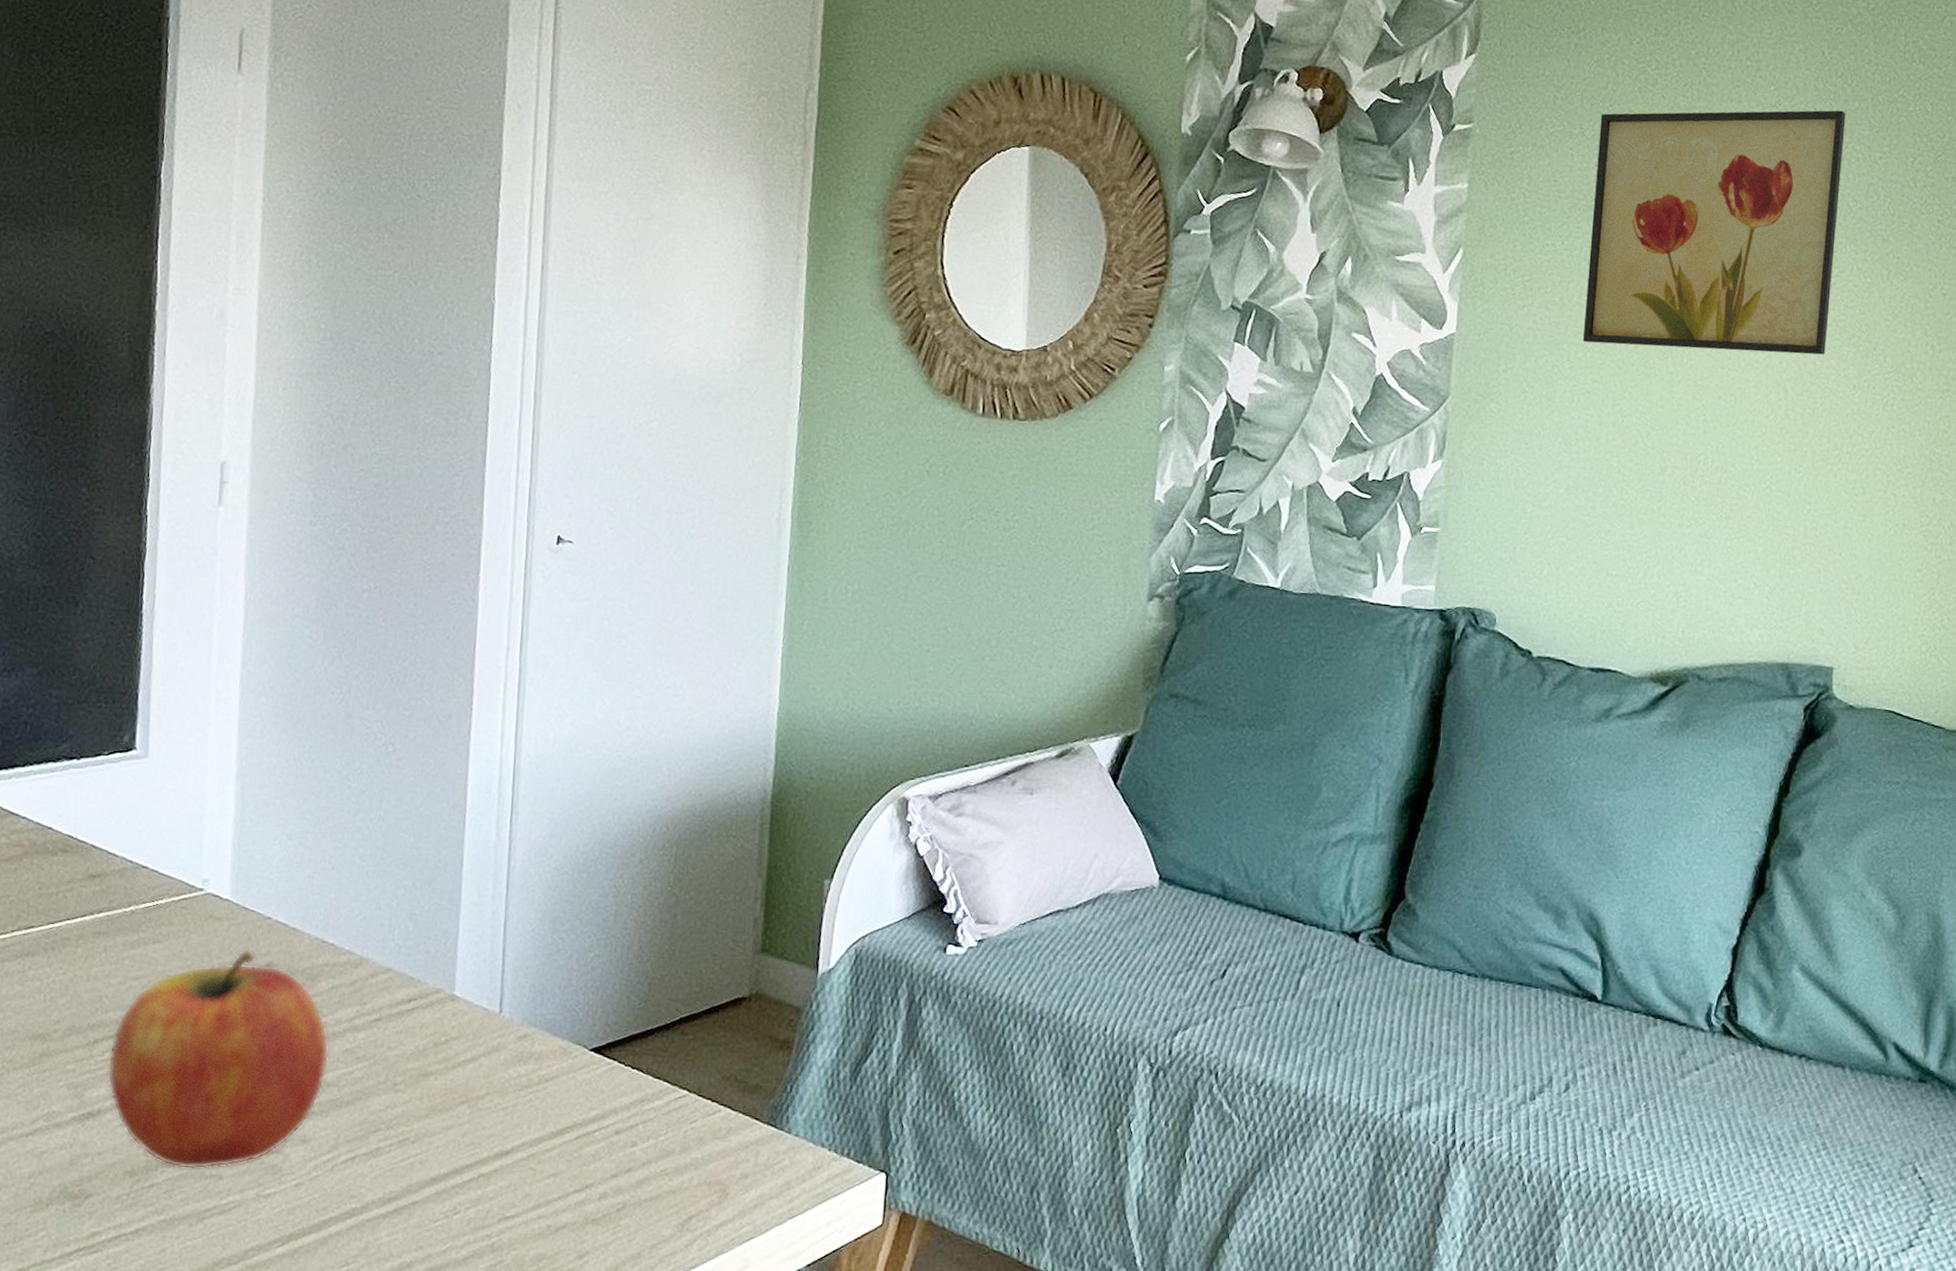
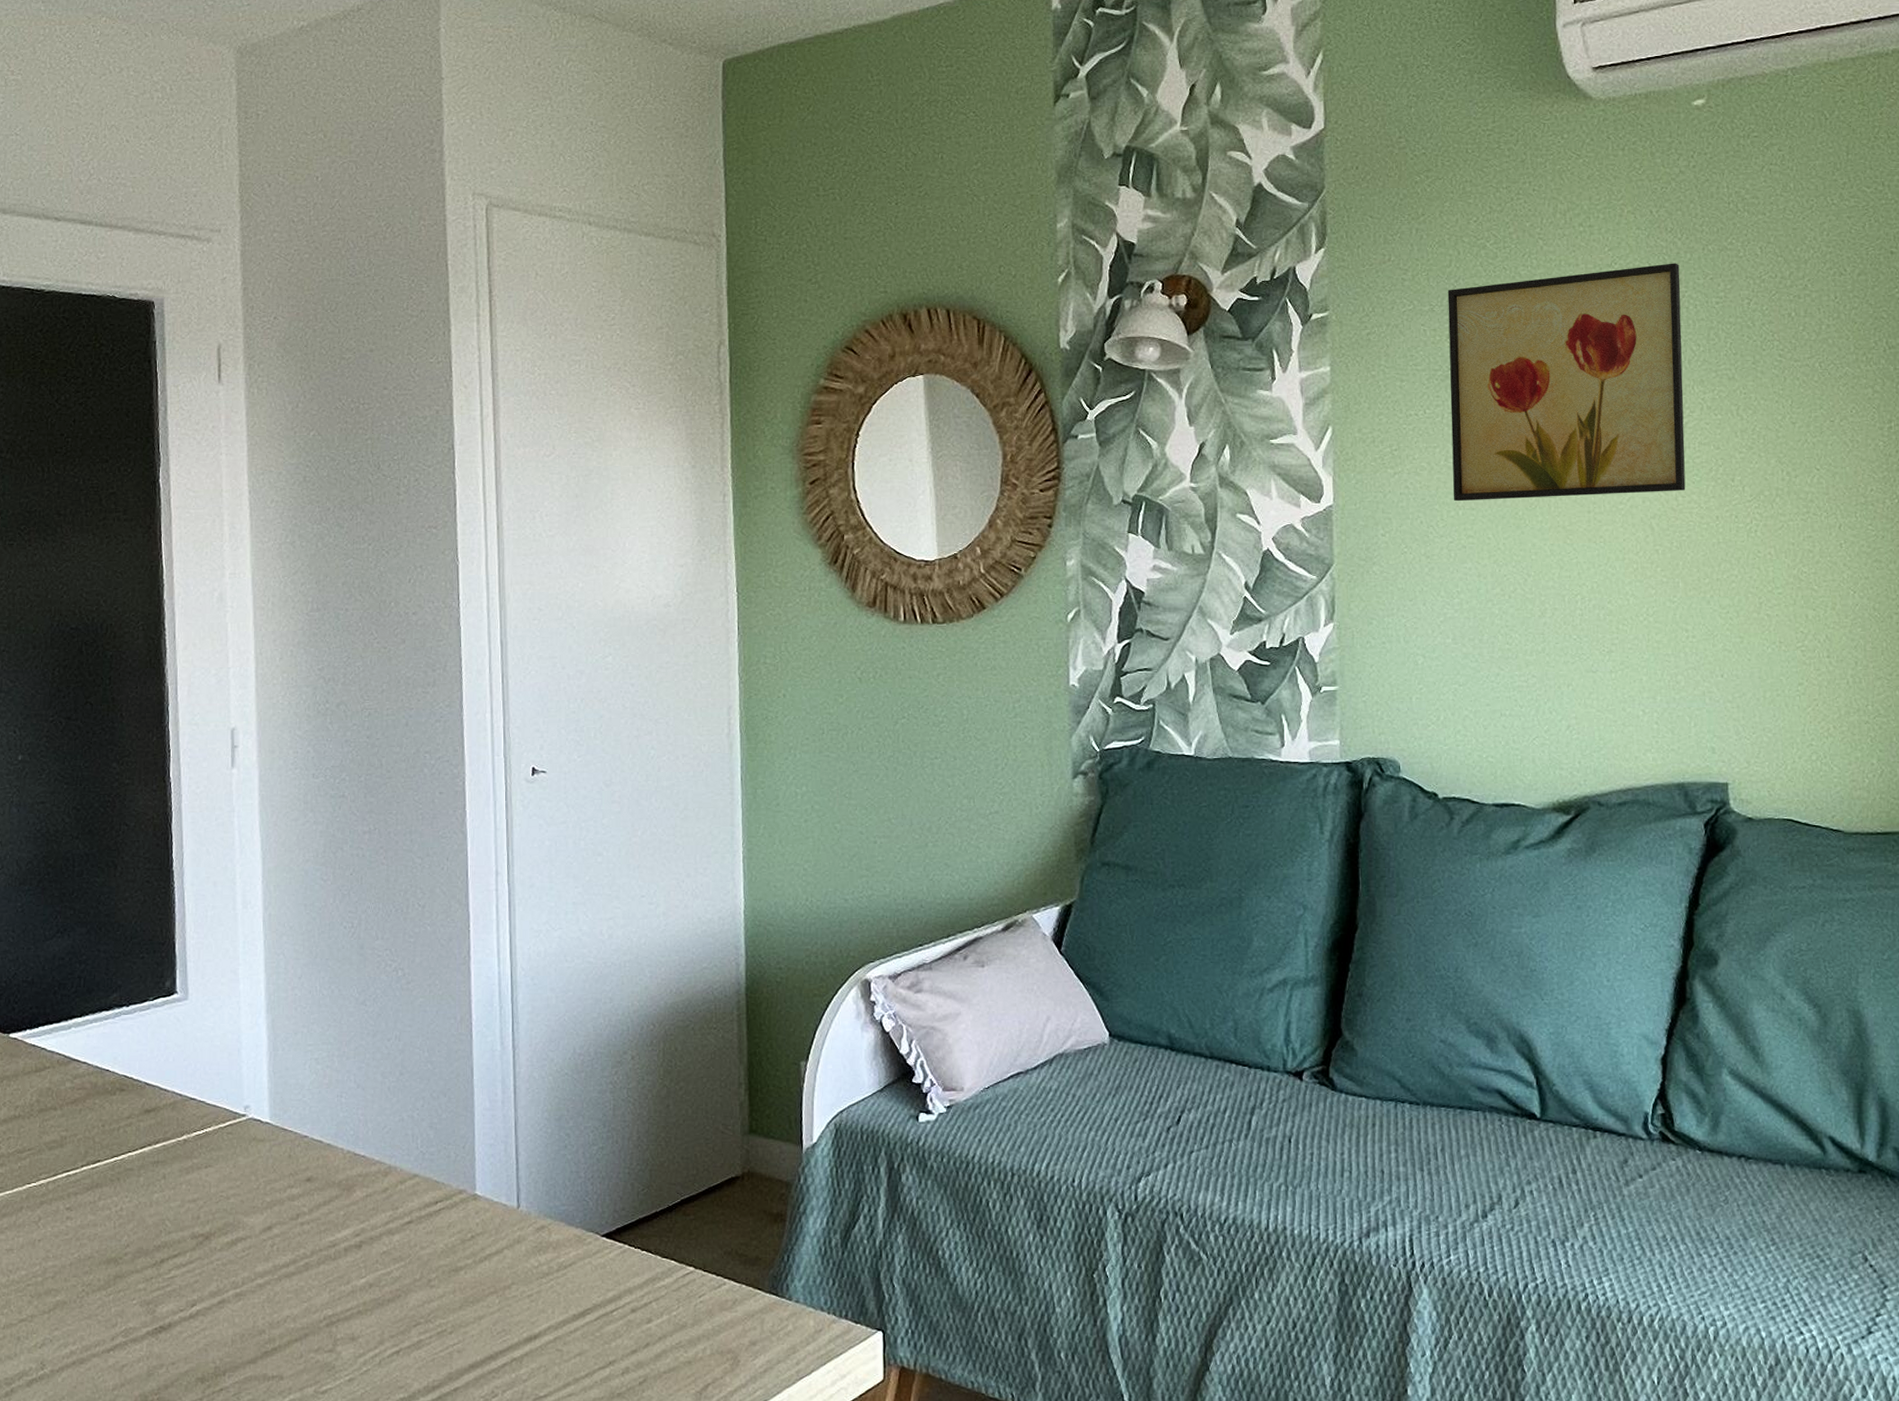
fruit: present [107,949,330,1170] -> none [173,1166,369,1373]

